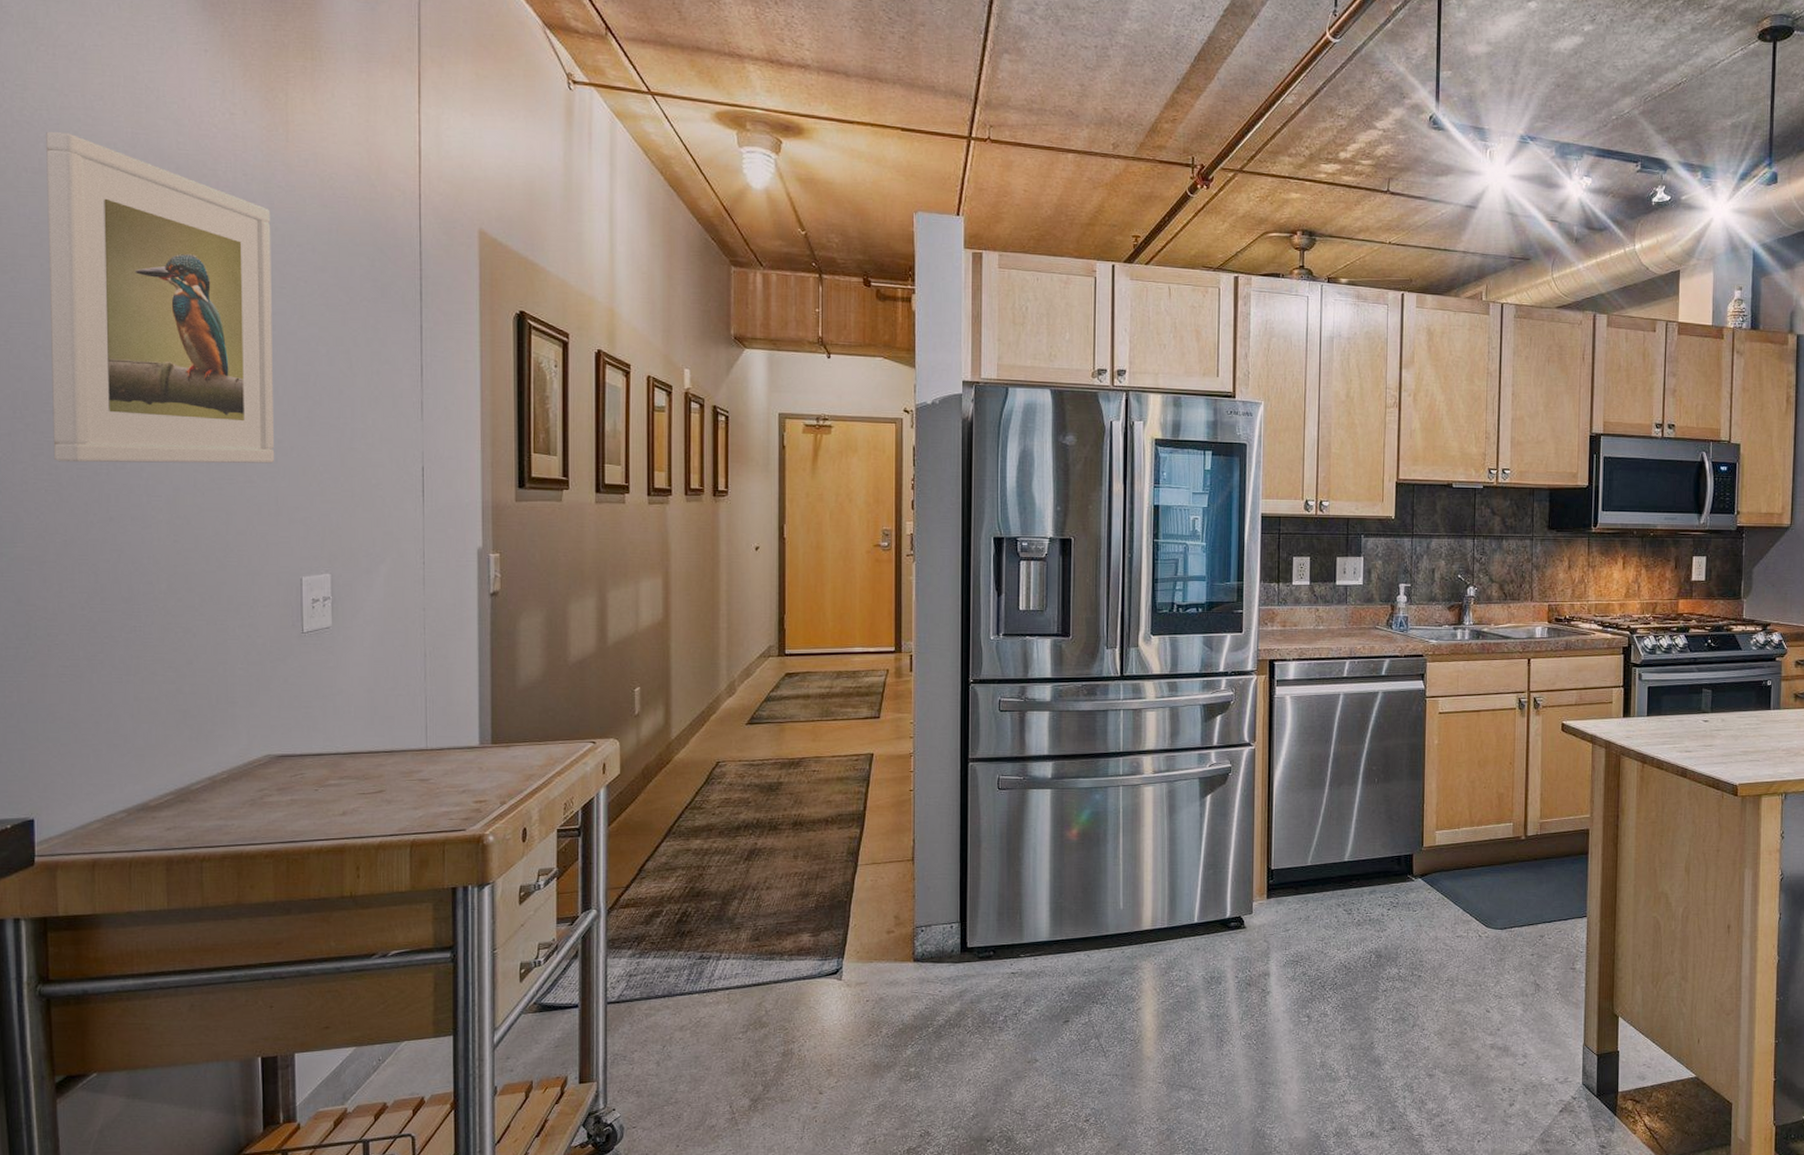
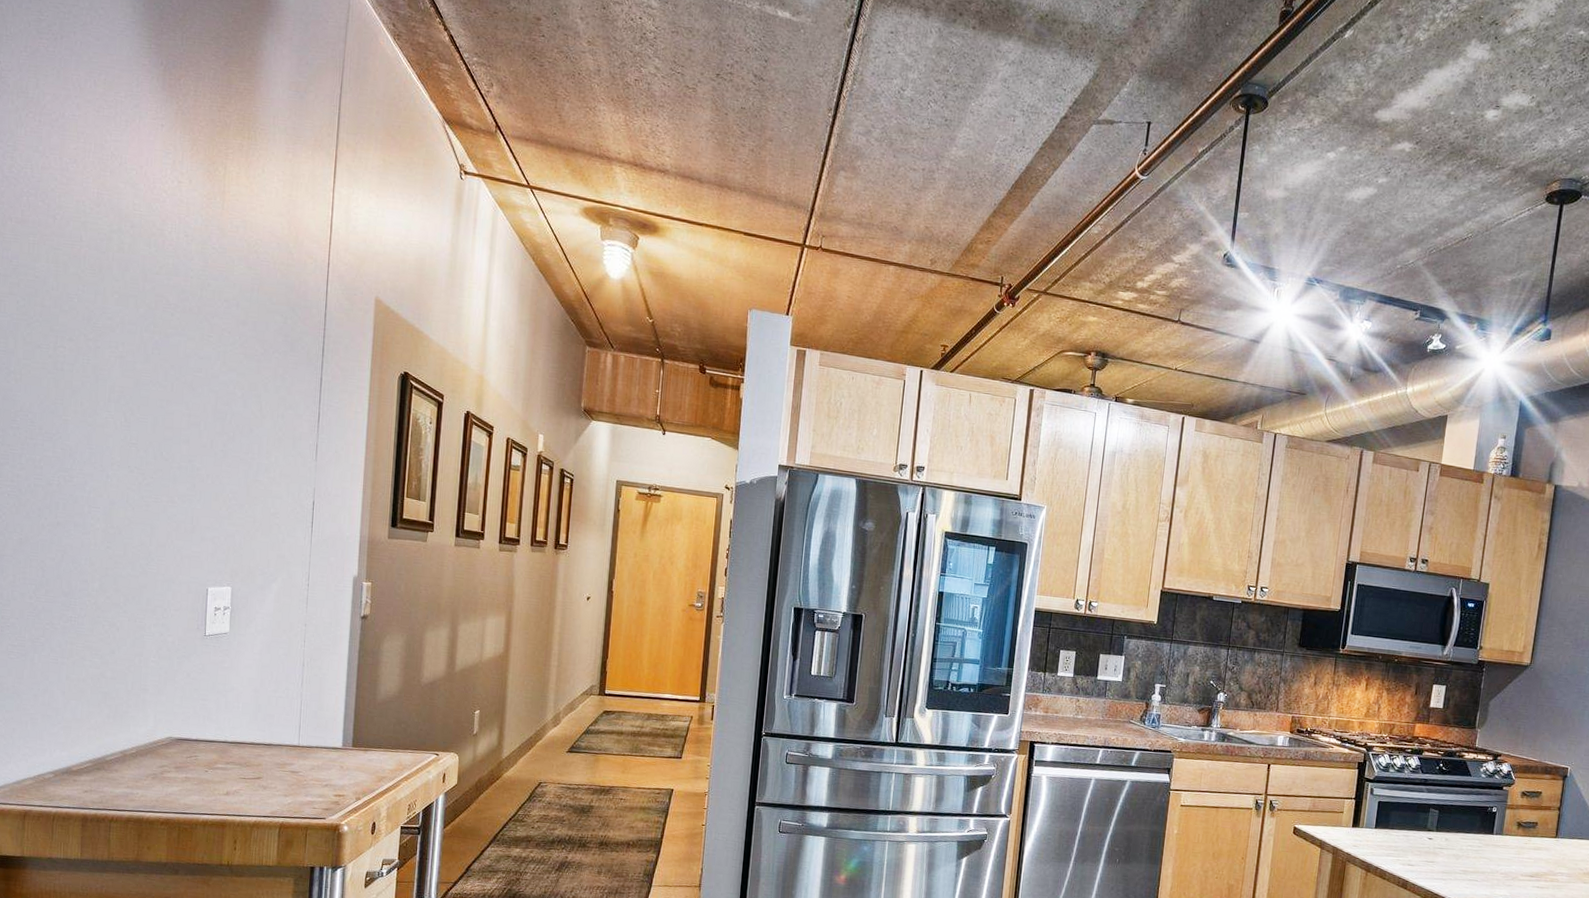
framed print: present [46,131,275,464] -> none [16,187,205,488]

